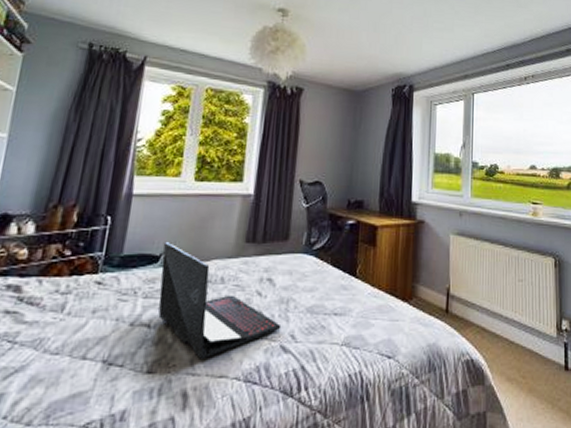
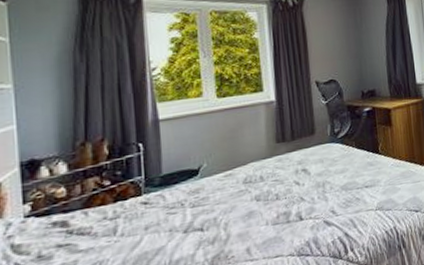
laptop: present [158,242,282,359] -> none [201,156,322,247]

